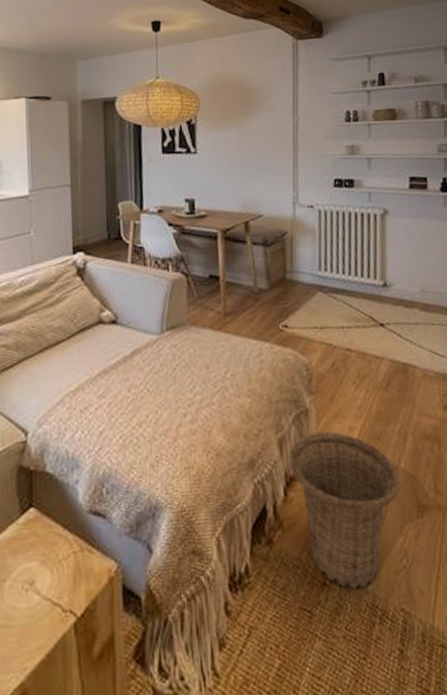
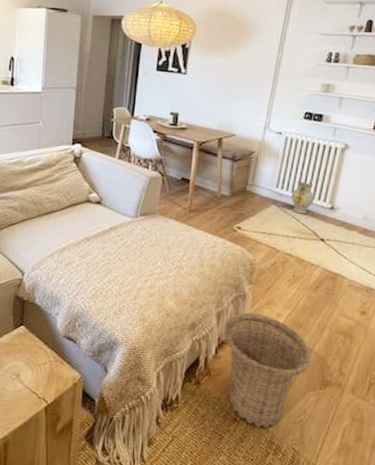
ceramic jug: none [336,258,364,298] -> present [291,181,315,214]

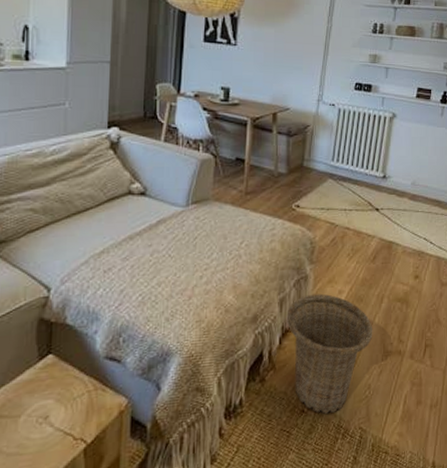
ceramic jug: present [291,181,315,214] -> none [346,152,368,186]

